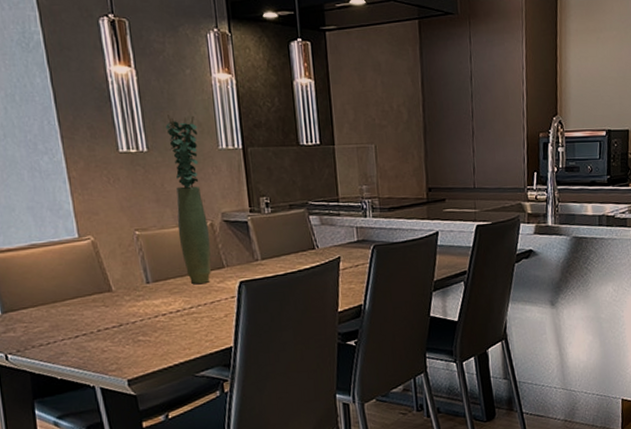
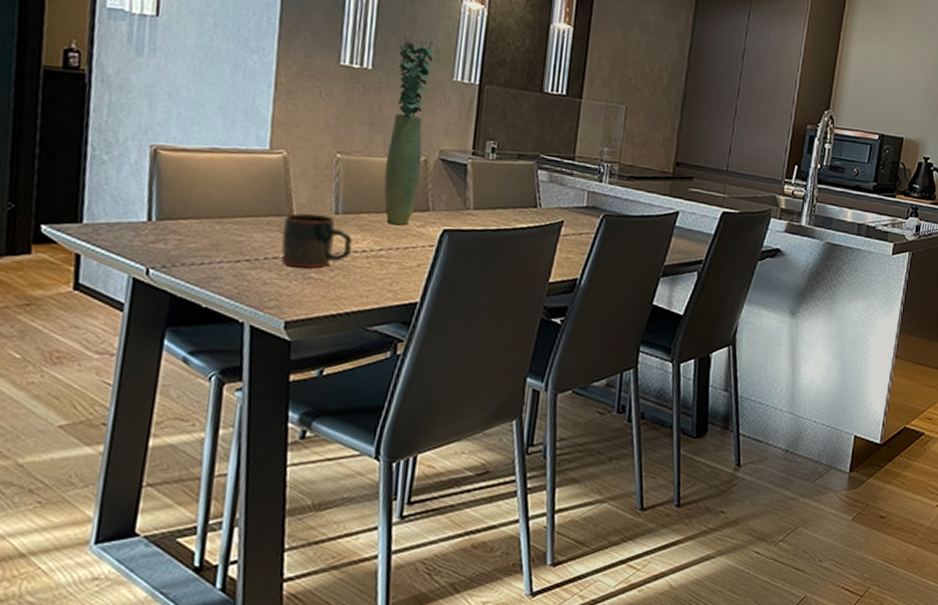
mug: none [105,286,167,334] -> present [281,213,352,268]

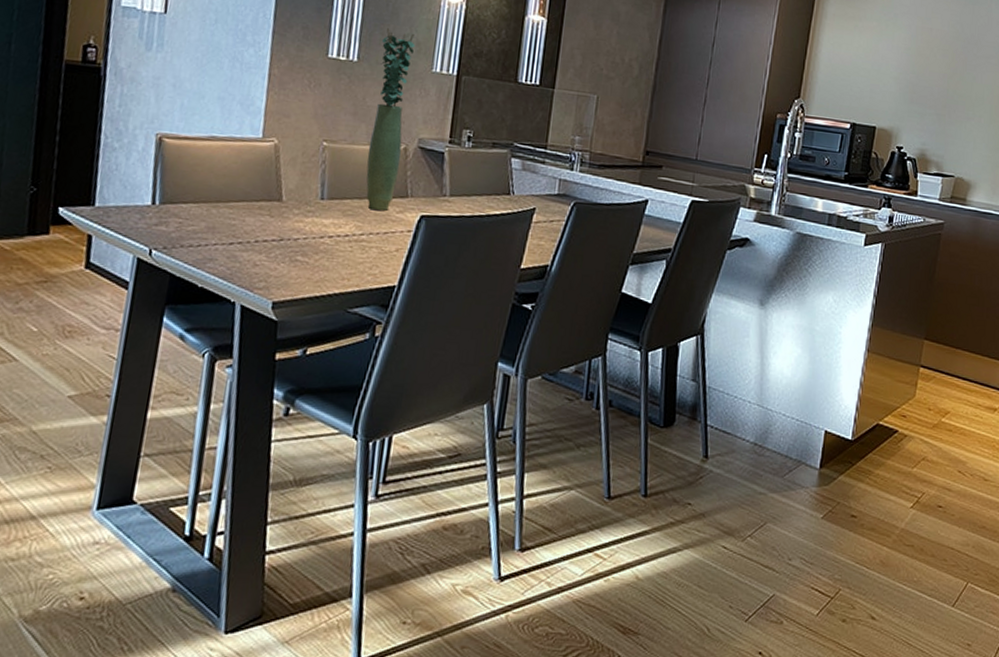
mug: present [281,213,352,268] -> none [270,198,336,252]

